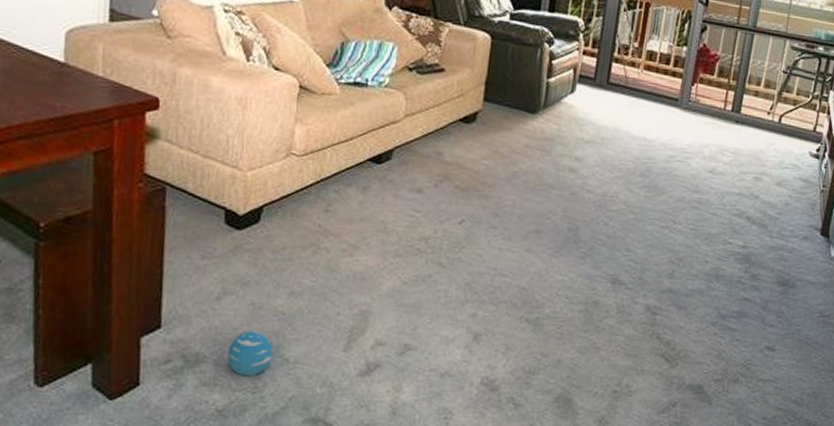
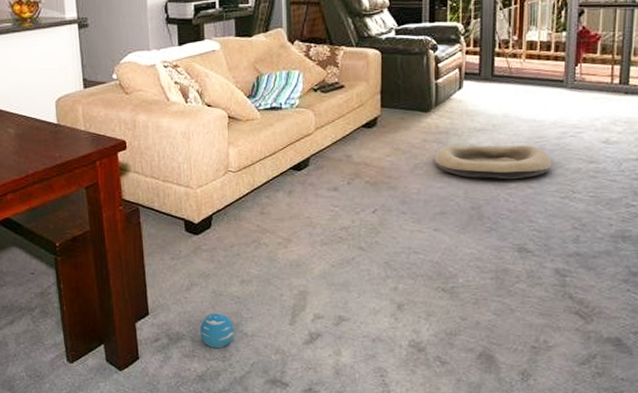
dog bed: none [536,154,657,202] -> present [435,145,552,180]

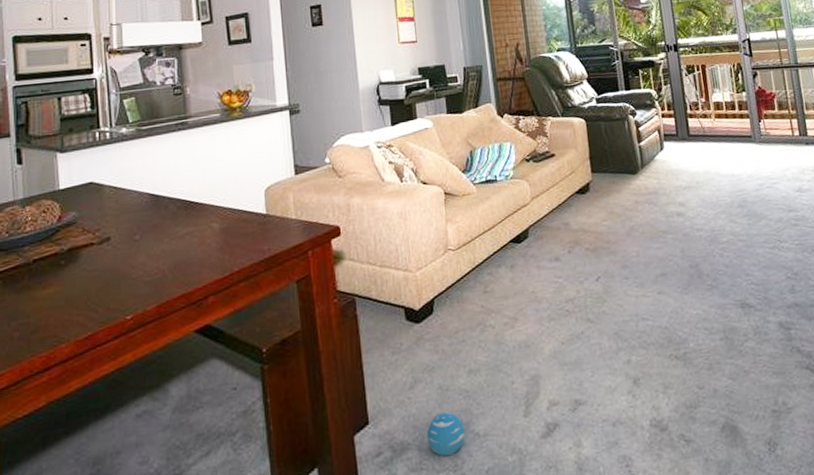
dog bed: present [435,145,552,180] -> none [648,199,756,236]

